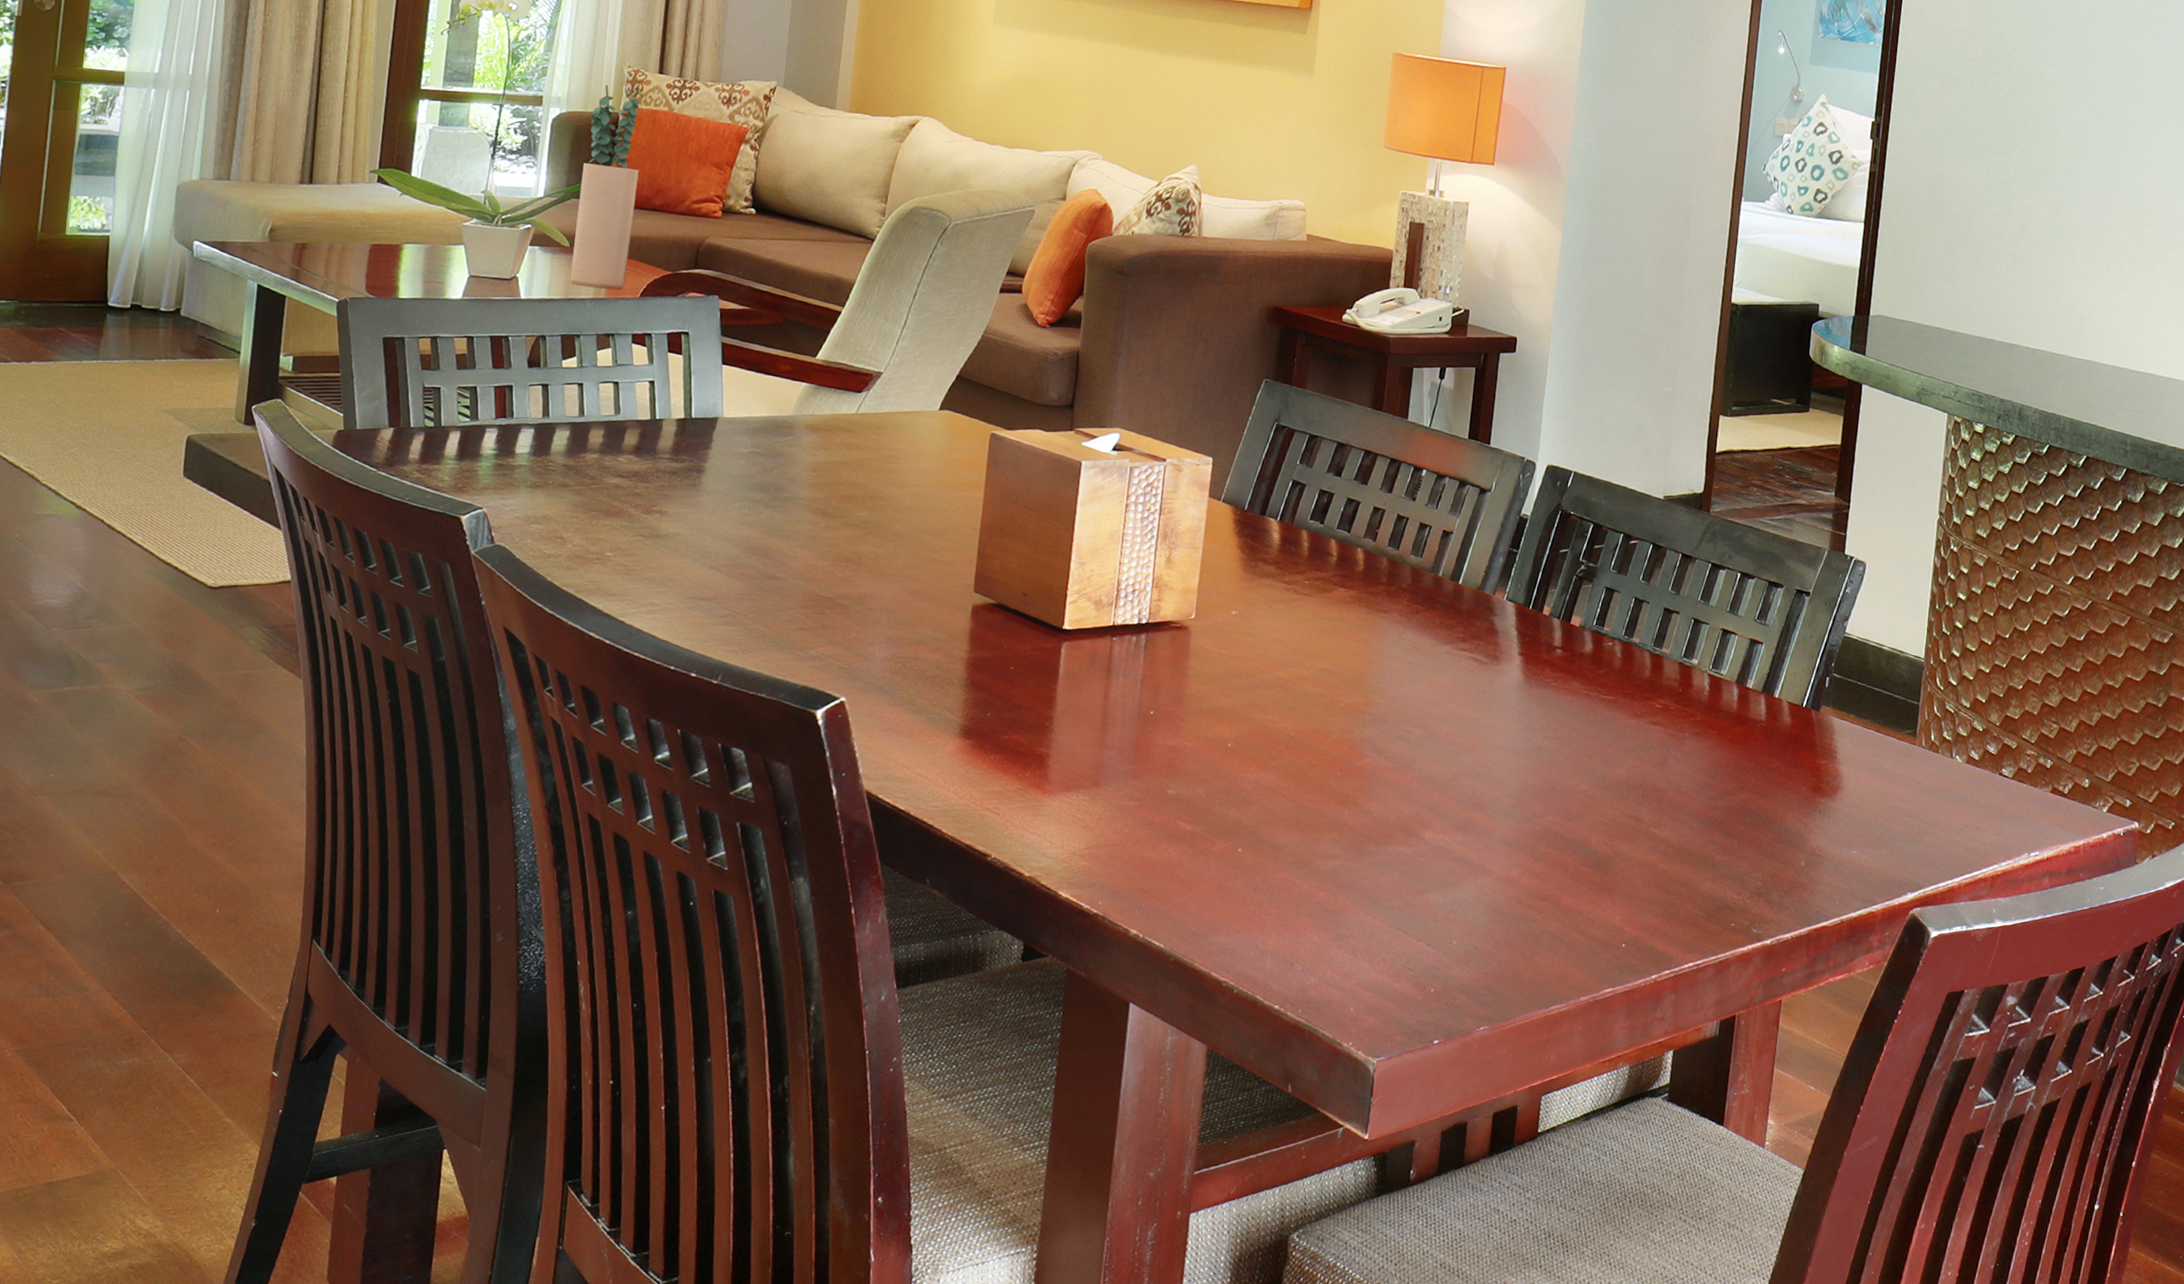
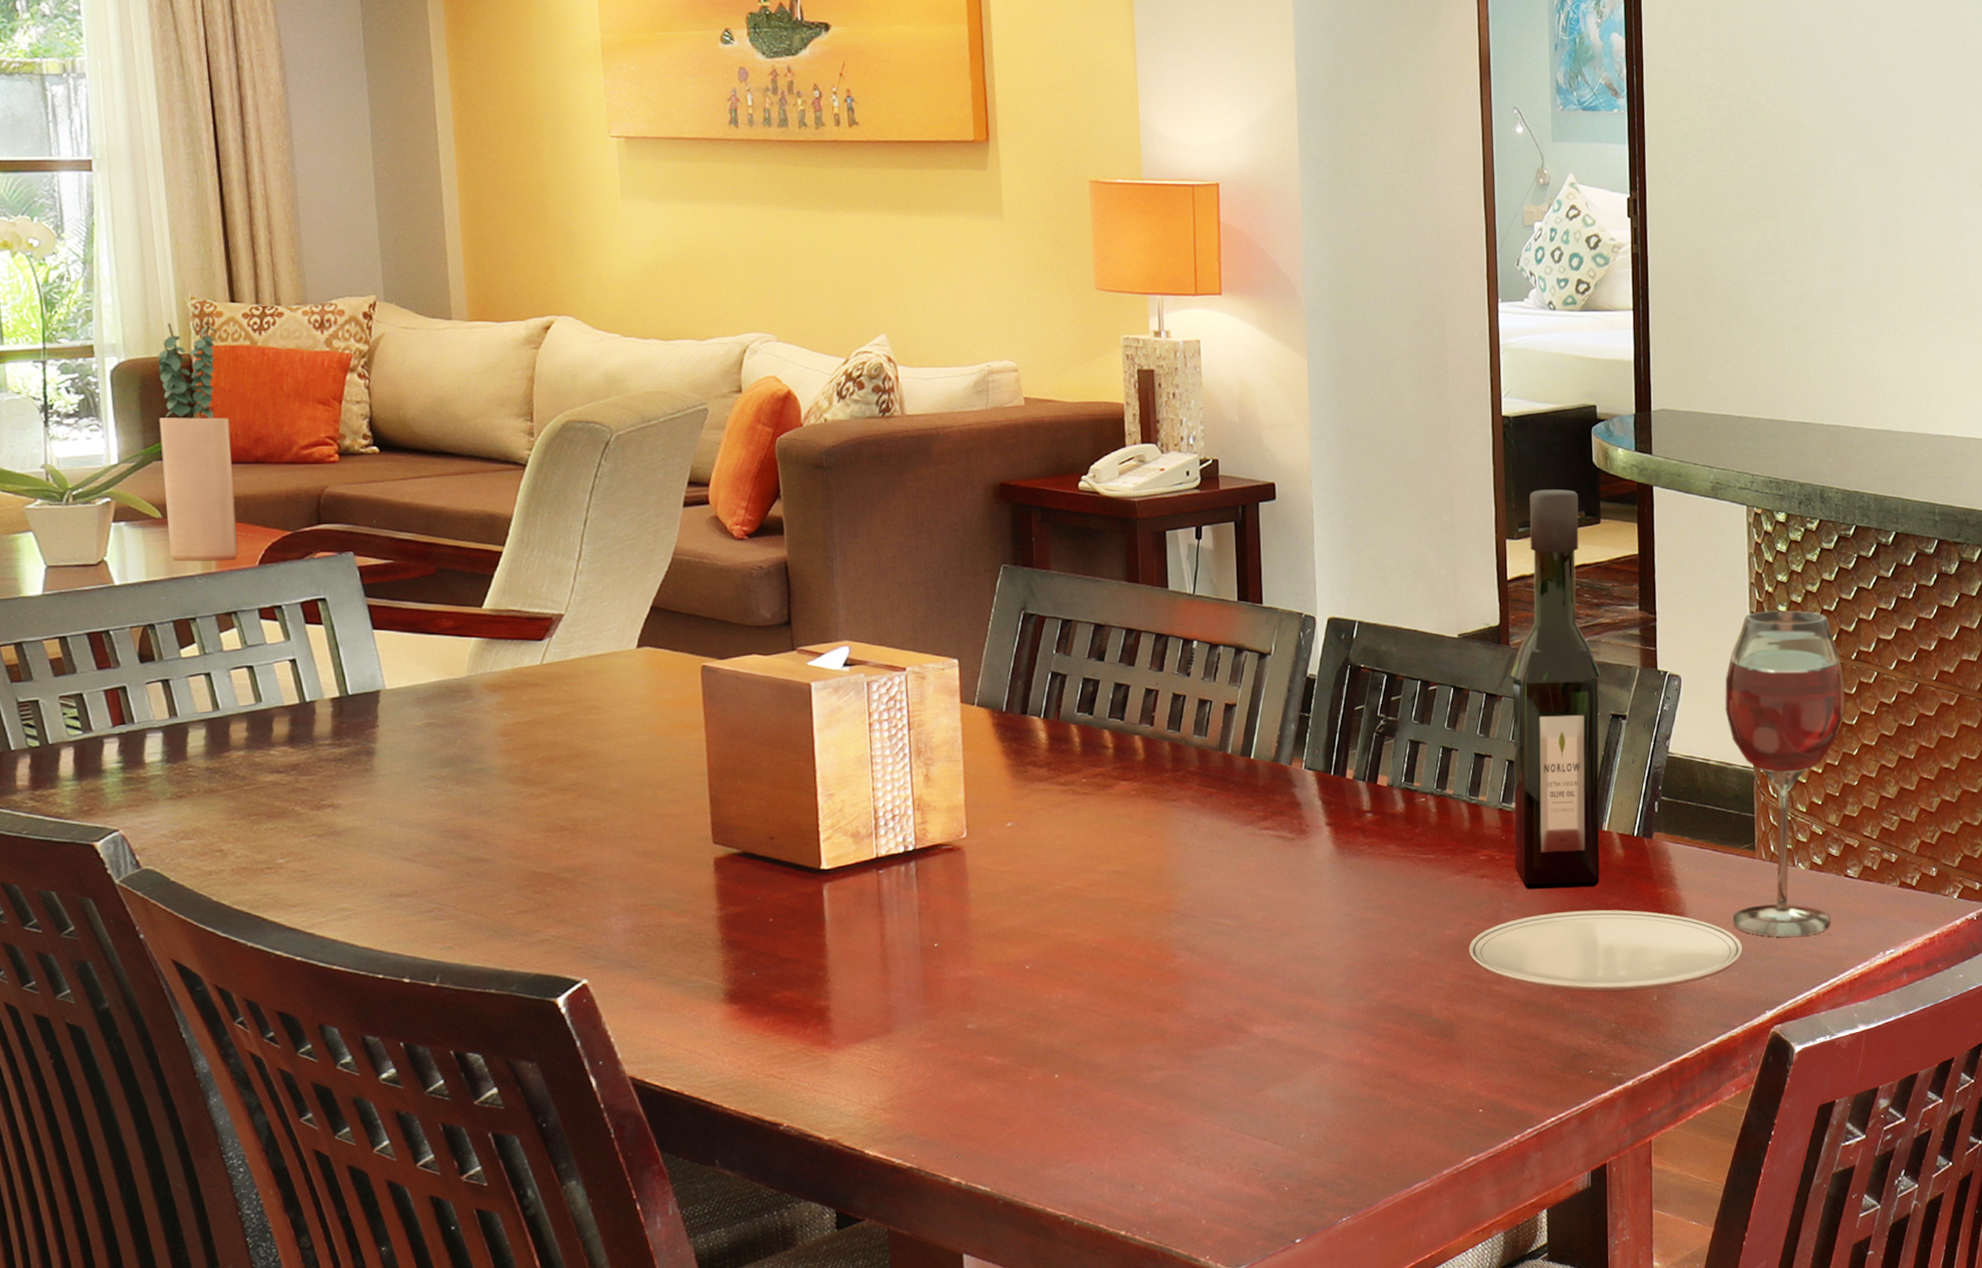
plate: none [1633,767,1893,856] -> present [1469,909,1743,992]
bottle: none [1687,374,1792,749] -> present [1510,489,1601,890]
wineglass: none [1886,513,2022,826] -> present [1725,610,1845,937]

